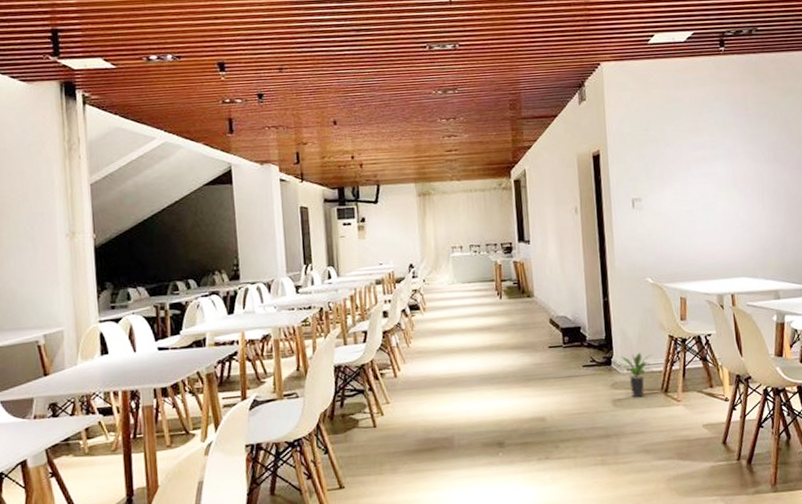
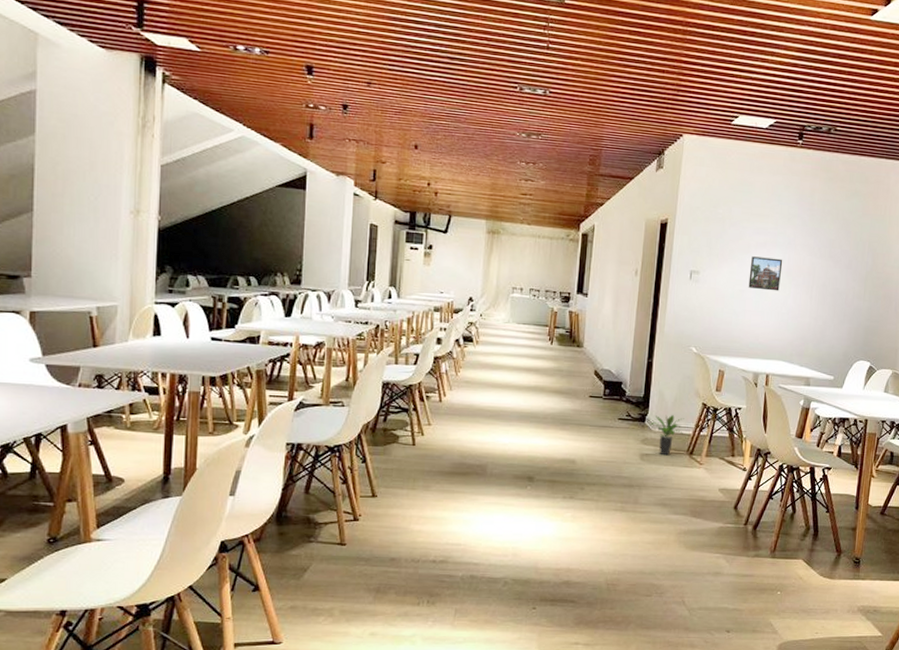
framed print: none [693,171,729,207] -> present [748,256,783,291]

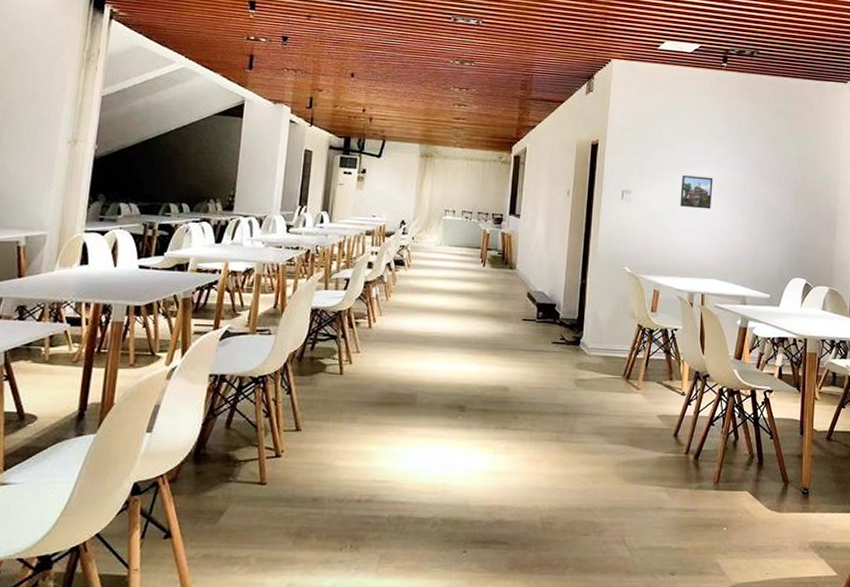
potted plant: present [648,415,684,456] -> none [583,337,620,381]

